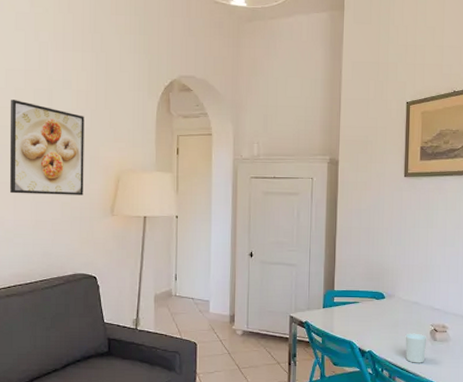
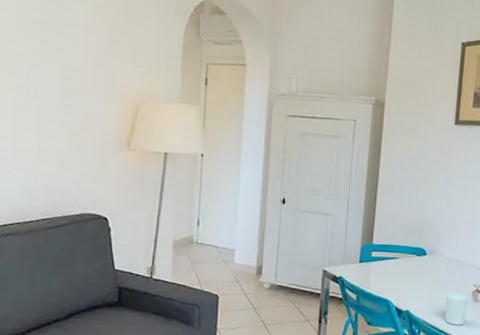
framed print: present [10,100,84,195] -> none [10,10,100,125]

